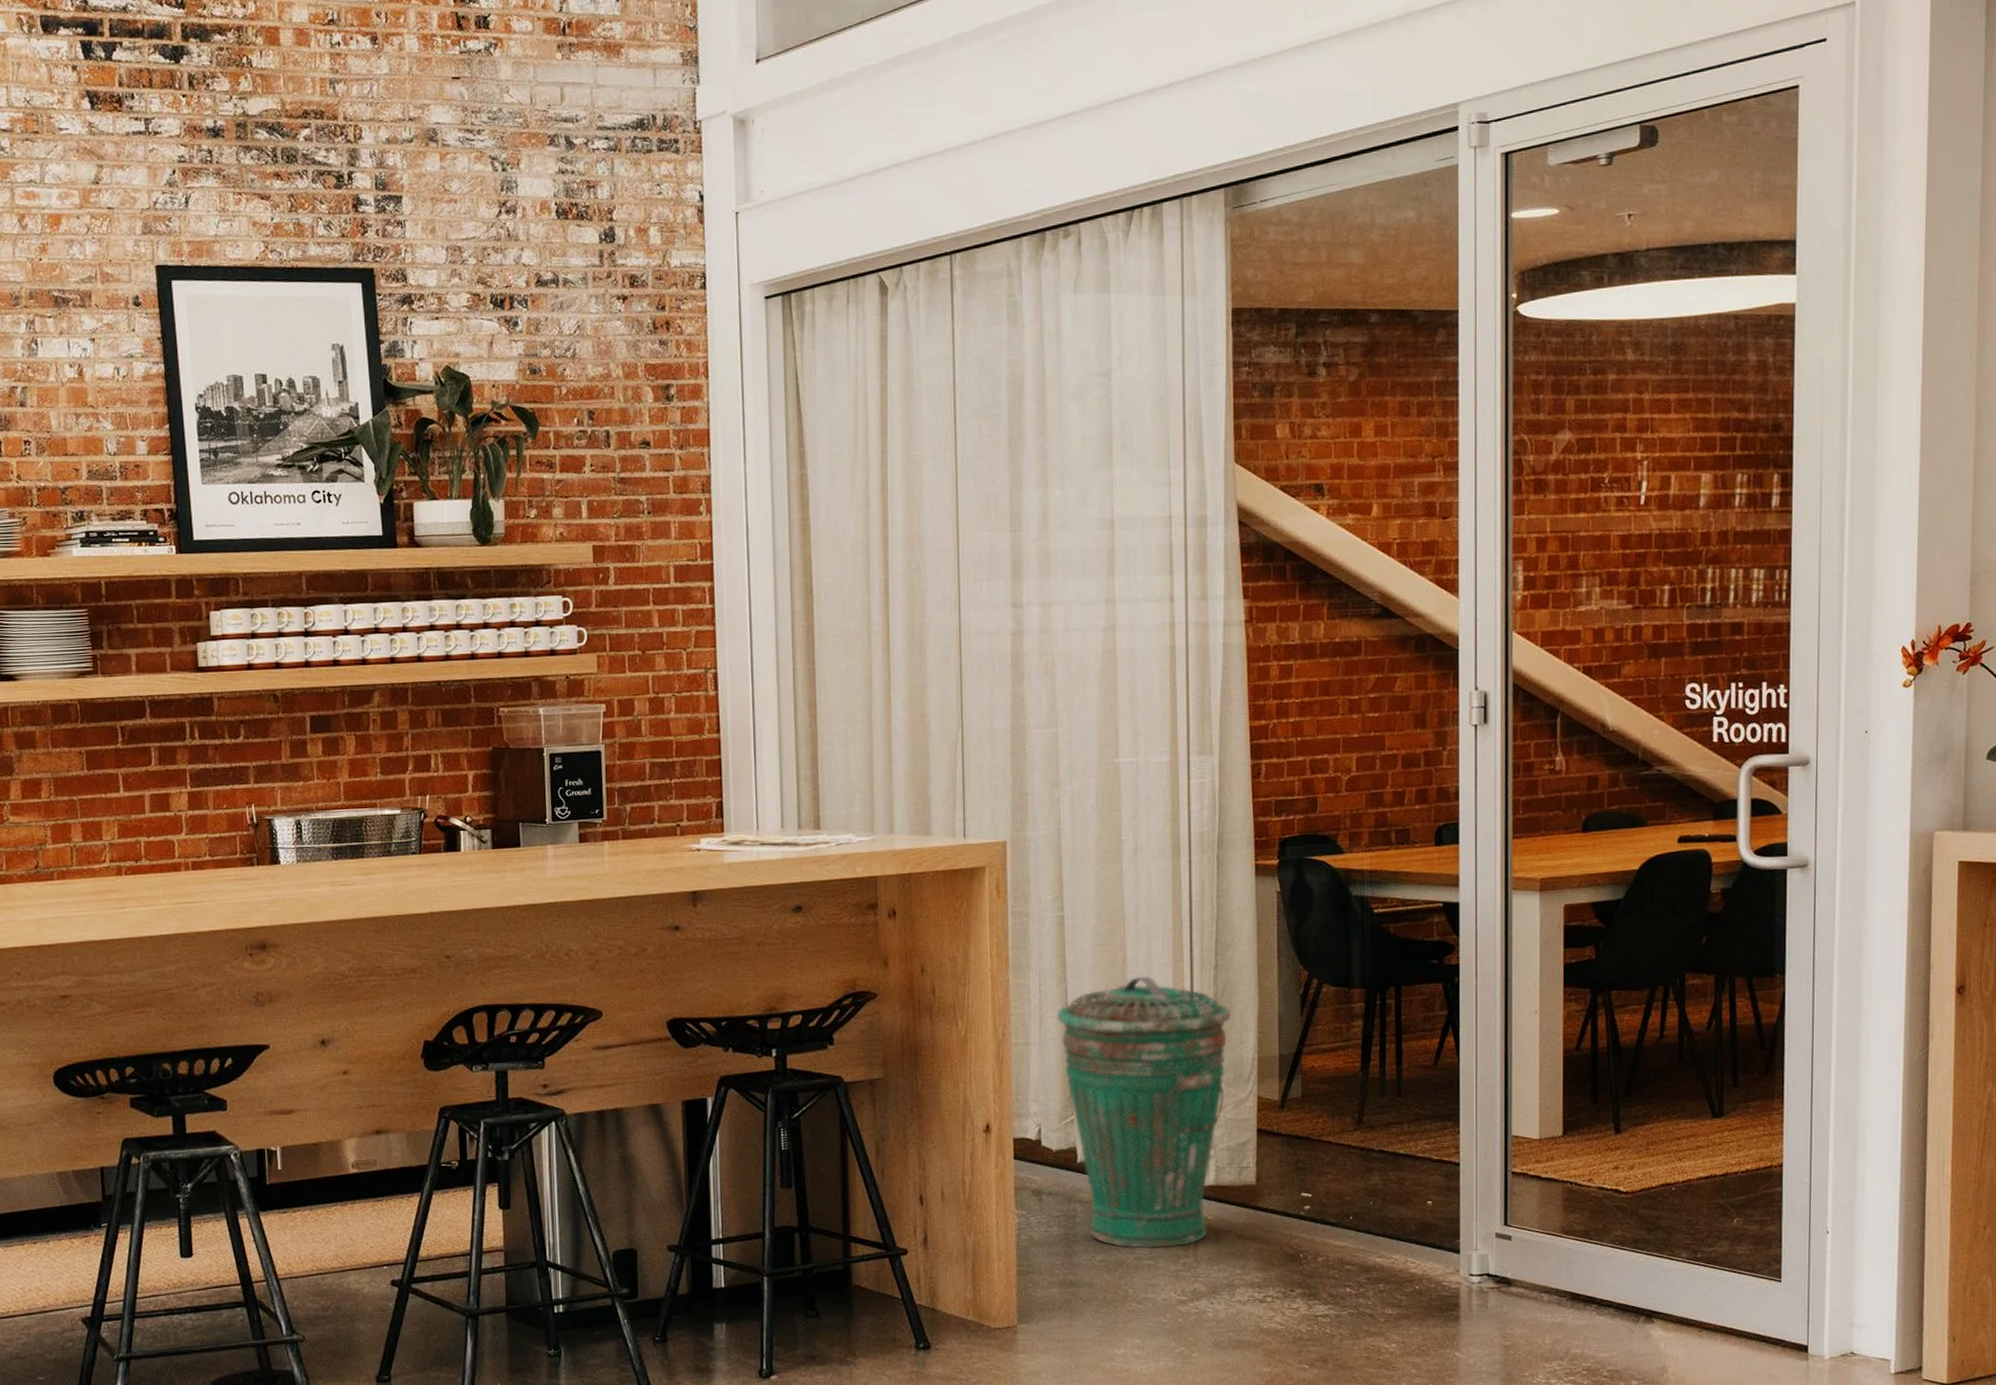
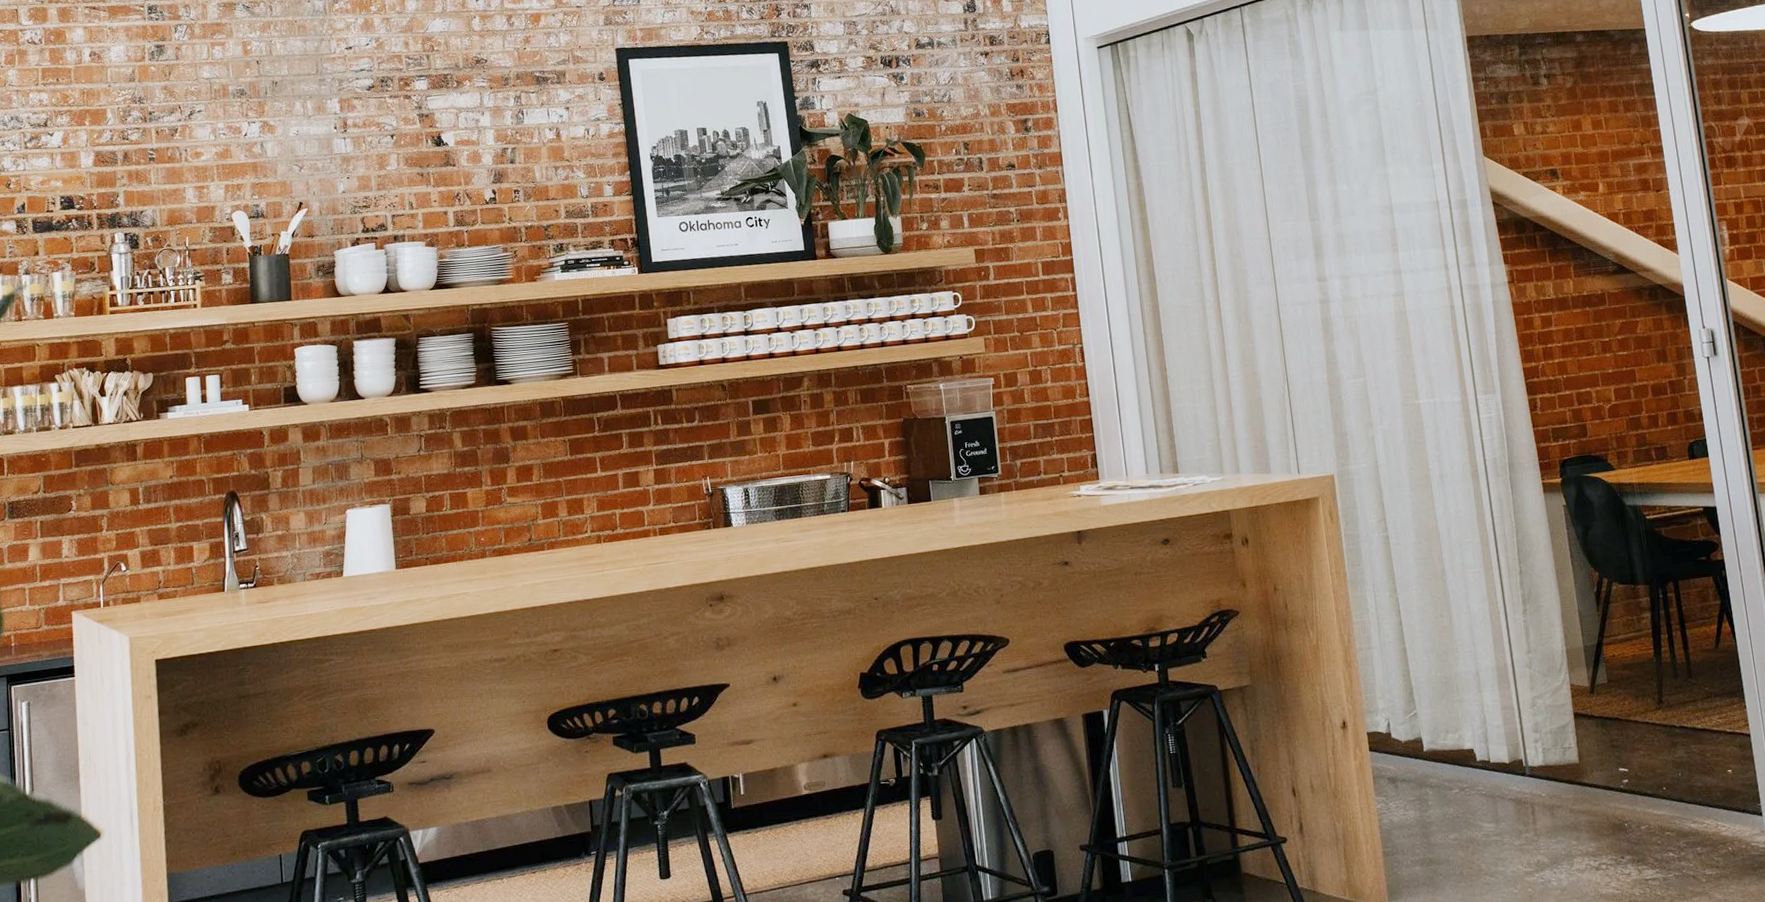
trash can: present [1057,975,1232,1249] -> none [1392,583,1543,827]

